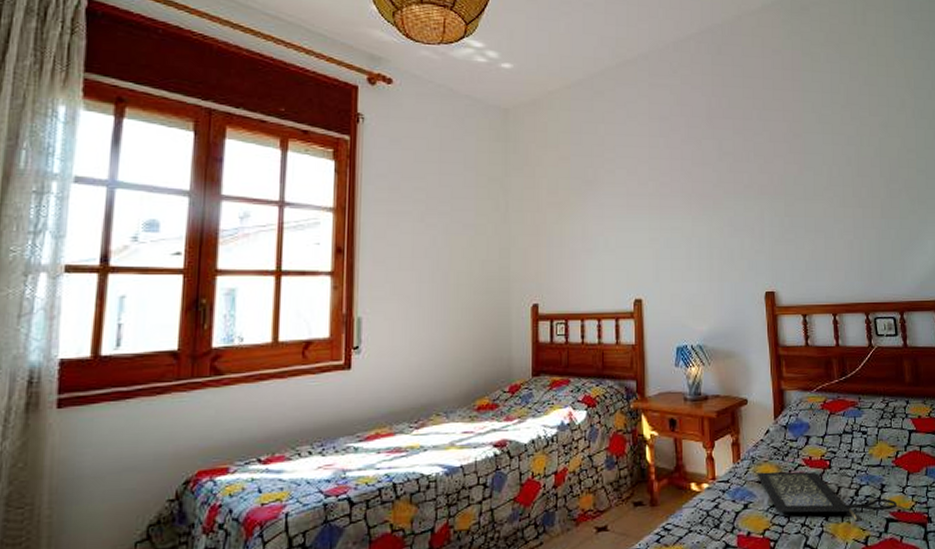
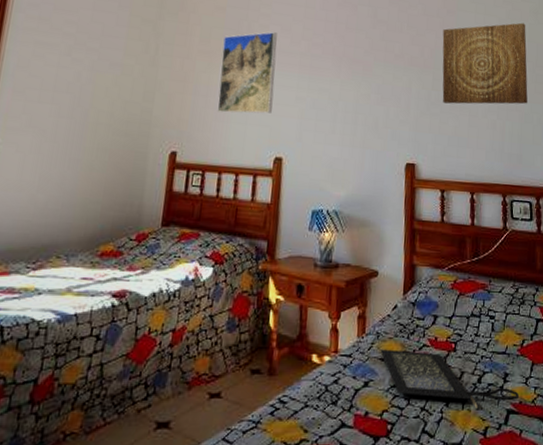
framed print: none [571,176,626,261] -> present [217,32,277,114]
wall art: none [791,138,884,228] -> present [442,22,528,105]

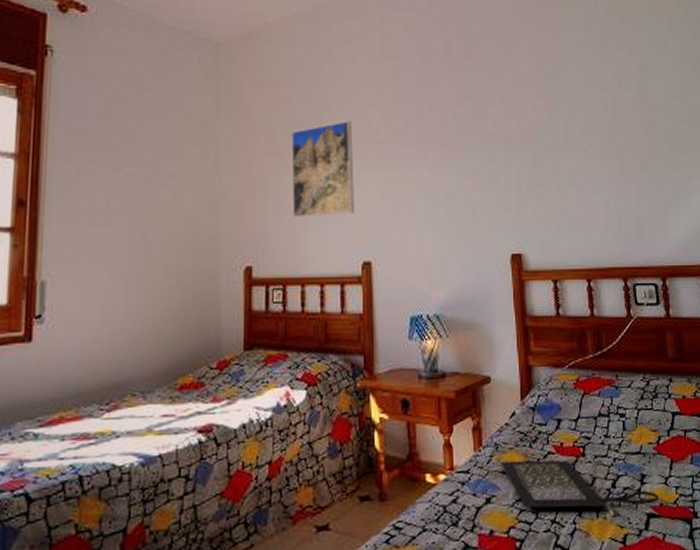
wall art: present [442,22,528,105] -> none [540,82,644,182]

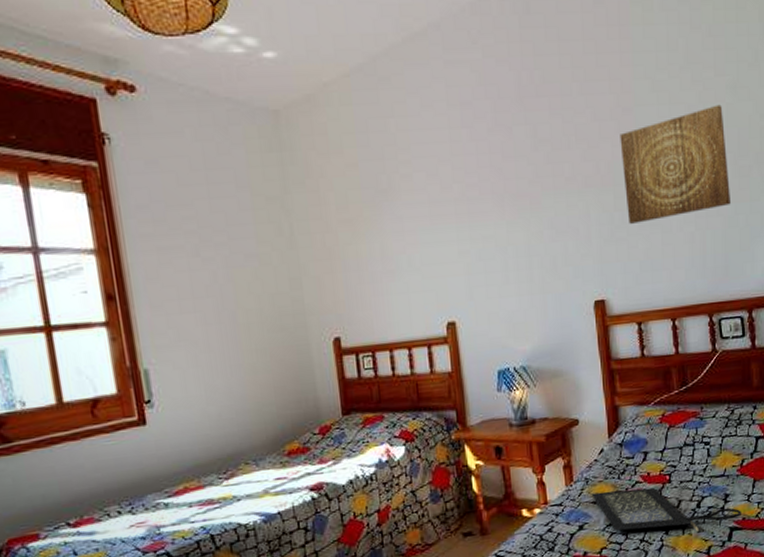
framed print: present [291,121,354,218] -> none [363,181,434,286]
wall art: none [540,82,644,182] -> present [620,104,730,224]

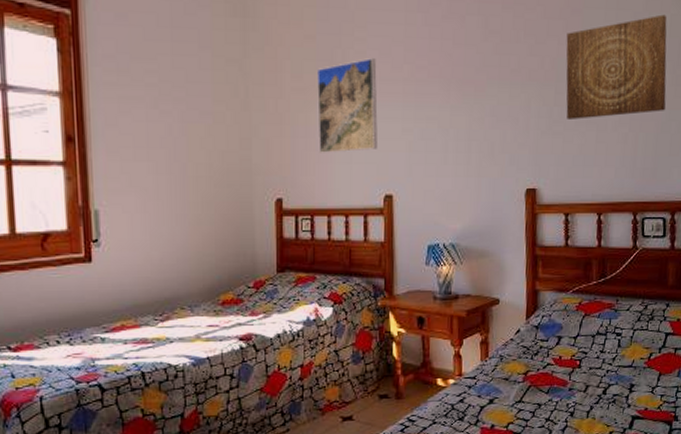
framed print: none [363,181,434,286] -> present [317,58,378,153]
clutch bag: present [591,487,741,532] -> none [504,369,644,417]

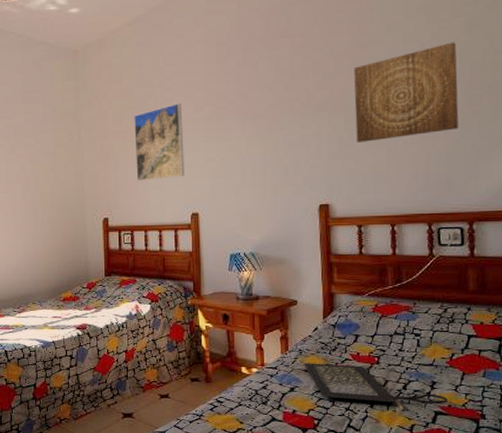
clutch bag: none [504,369,644,417] -> present [303,363,448,410]

